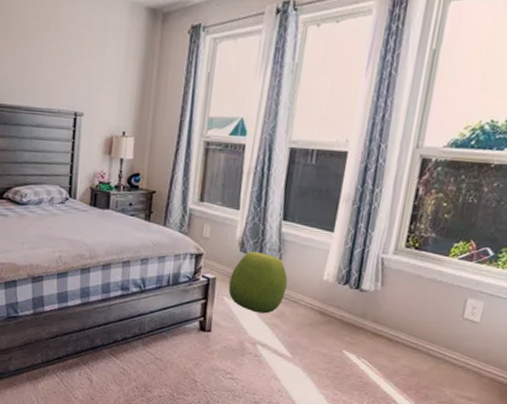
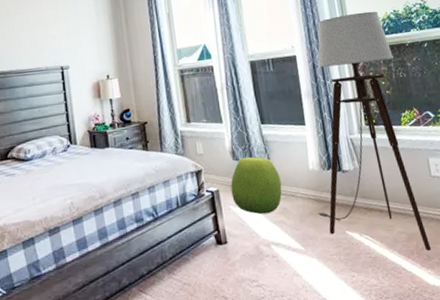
floor lamp: none [318,114,471,392] -> present [317,11,432,252]

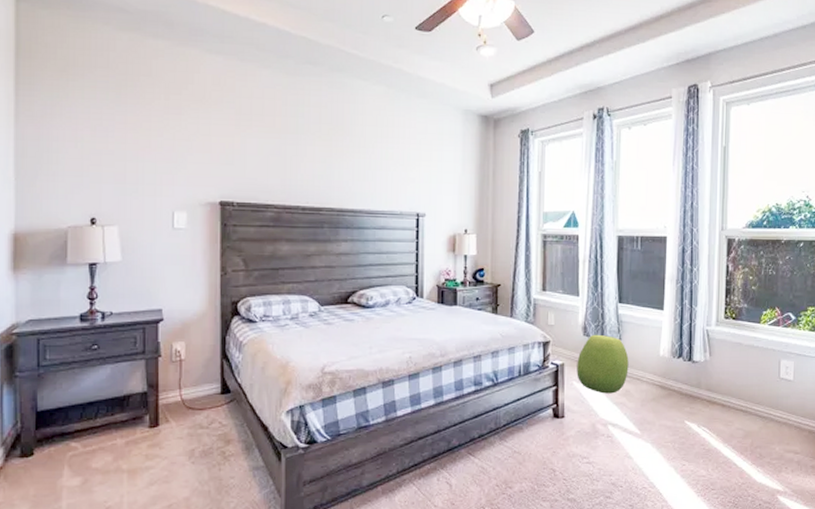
floor lamp: present [317,11,432,252] -> none [660,200,767,450]

